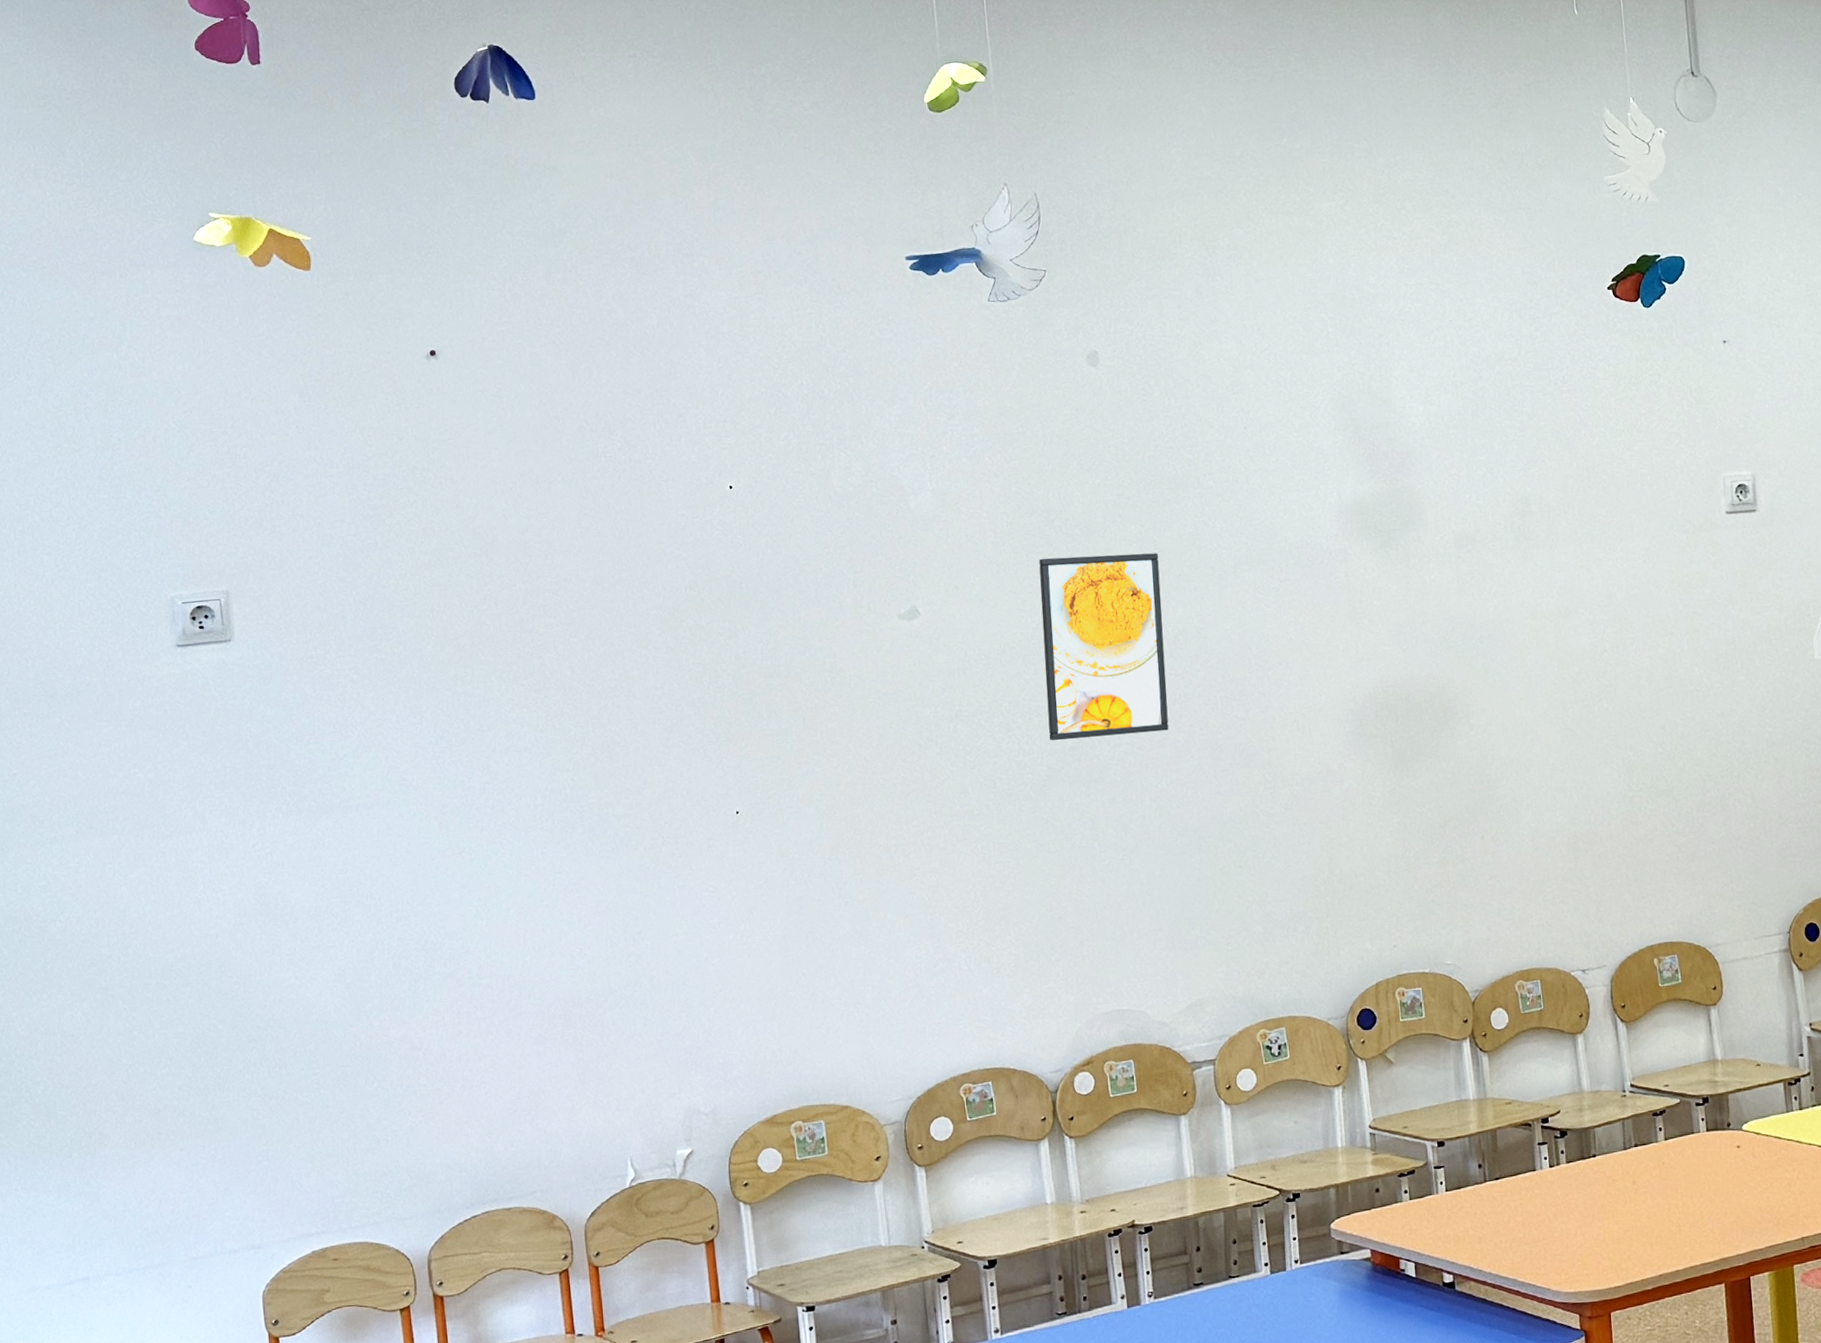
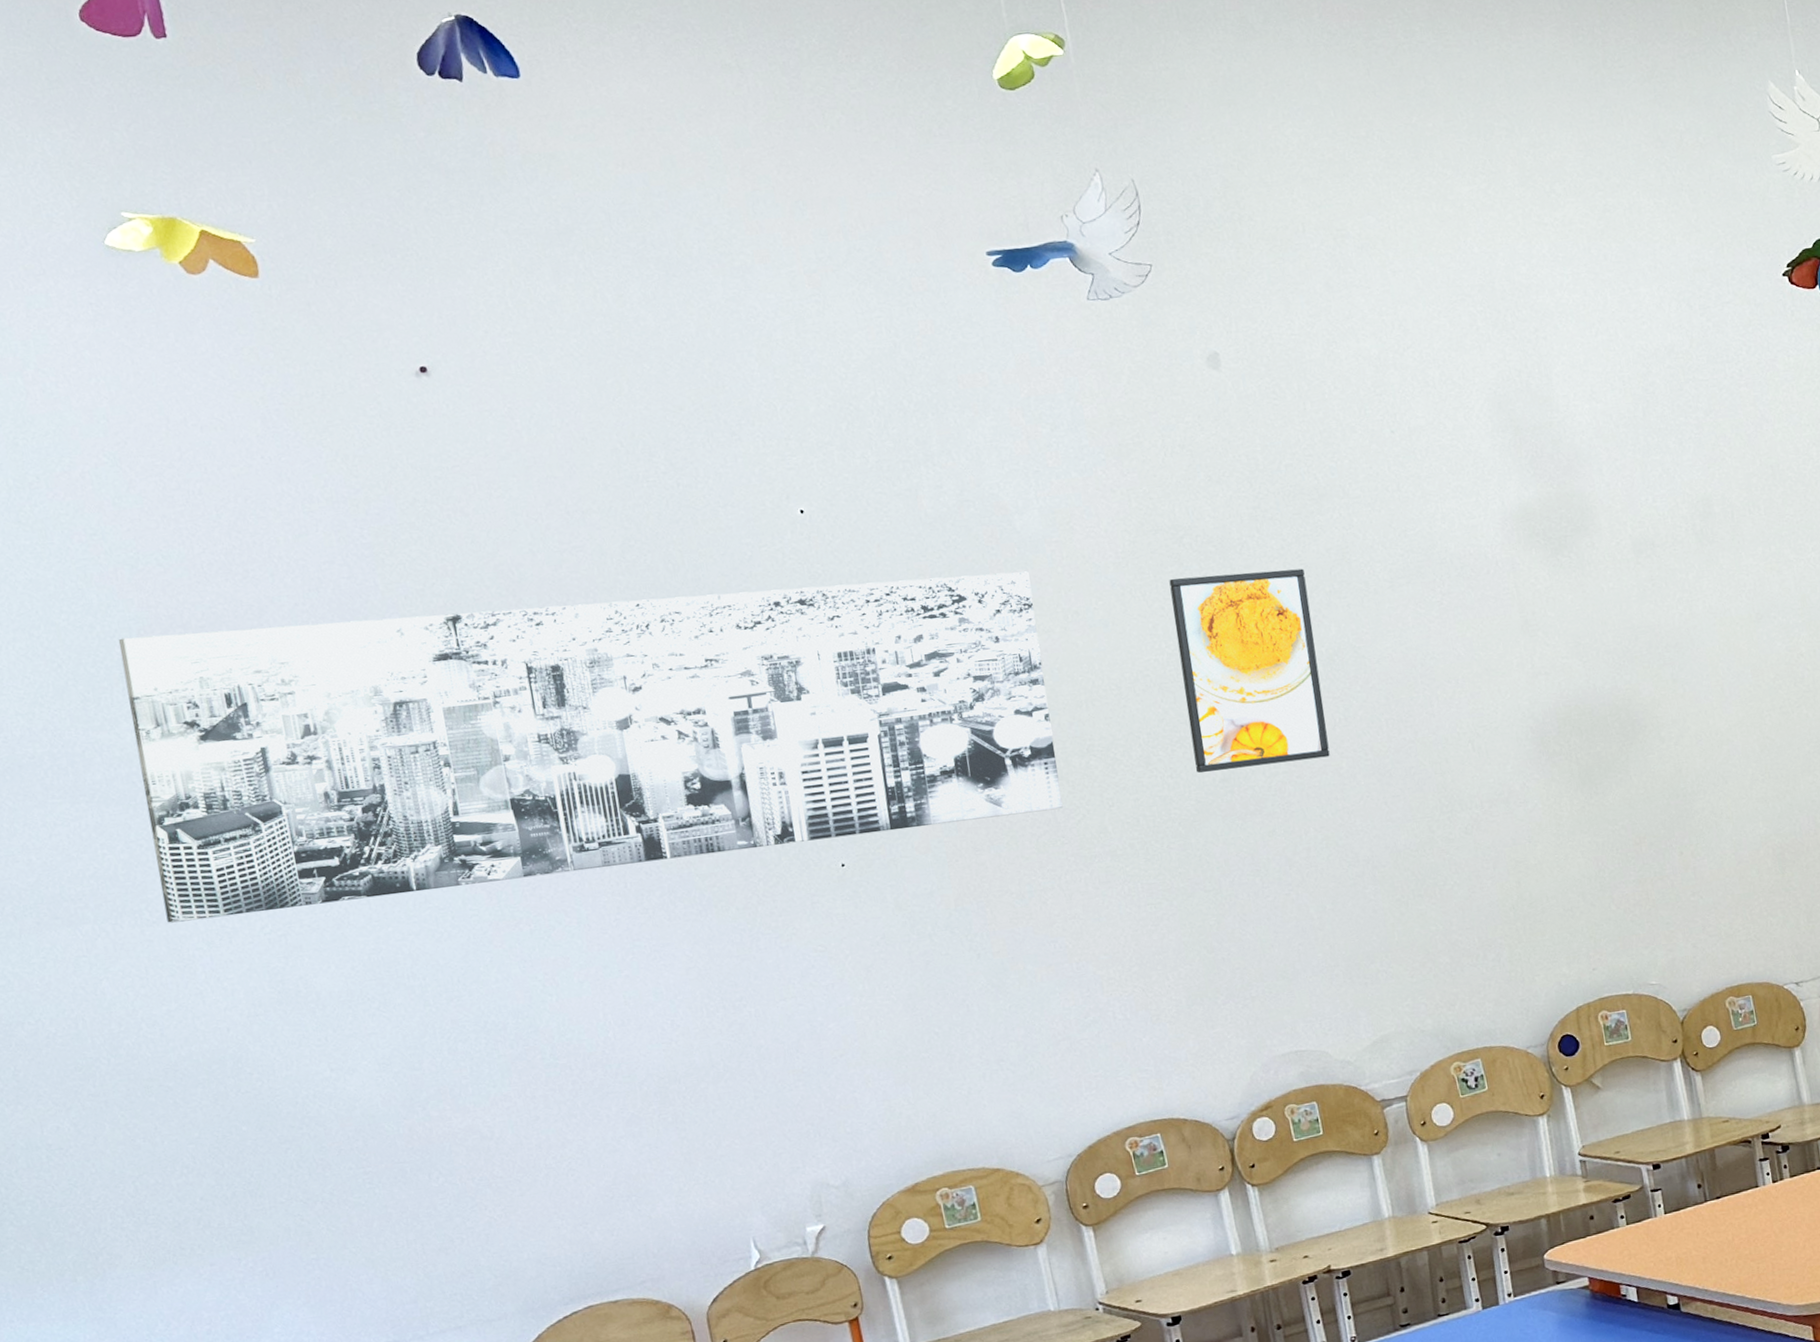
wall art: none [167,547,931,837] -> present [118,571,1063,923]

